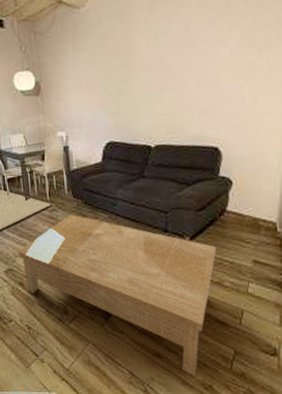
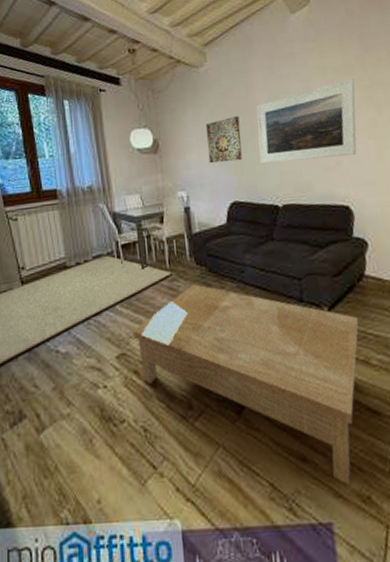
wall art: none [85,58,119,106] -> present [206,116,243,164]
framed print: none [135,19,237,106] -> present [256,79,357,164]

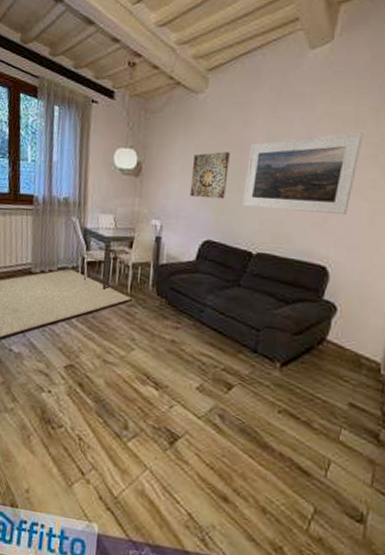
coffee table: present [133,284,359,486] -> none [83,313,310,533]

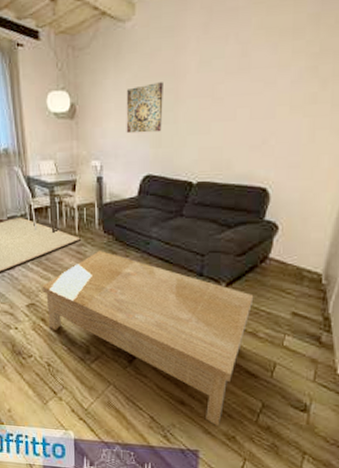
coffee table: none [83,313,310,533] -> present [42,251,254,427]
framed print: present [242,132,363,216] -> none [180,43,302,137]

